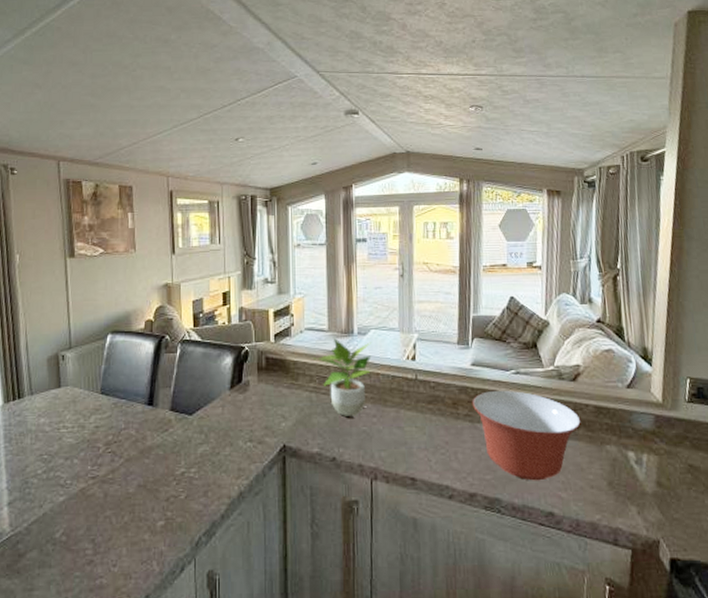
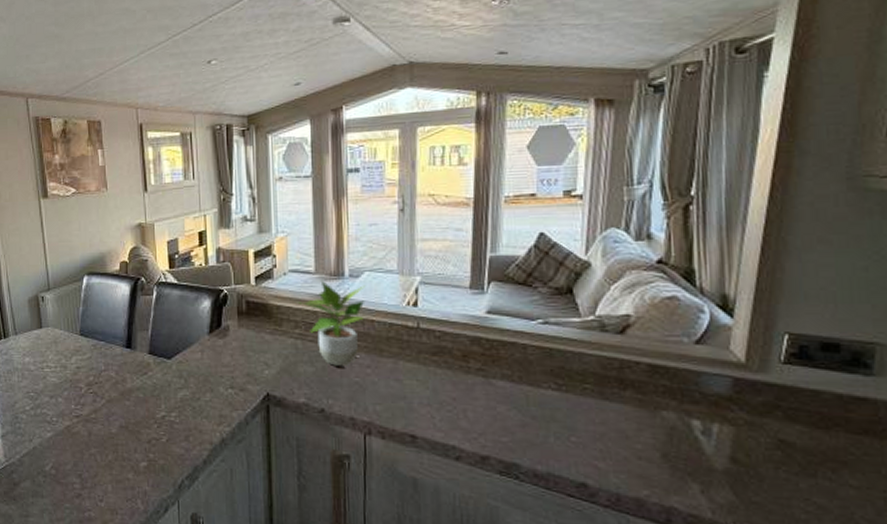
mixing bowl: present [471,391,581,481] -> none [486,343,628,447]

